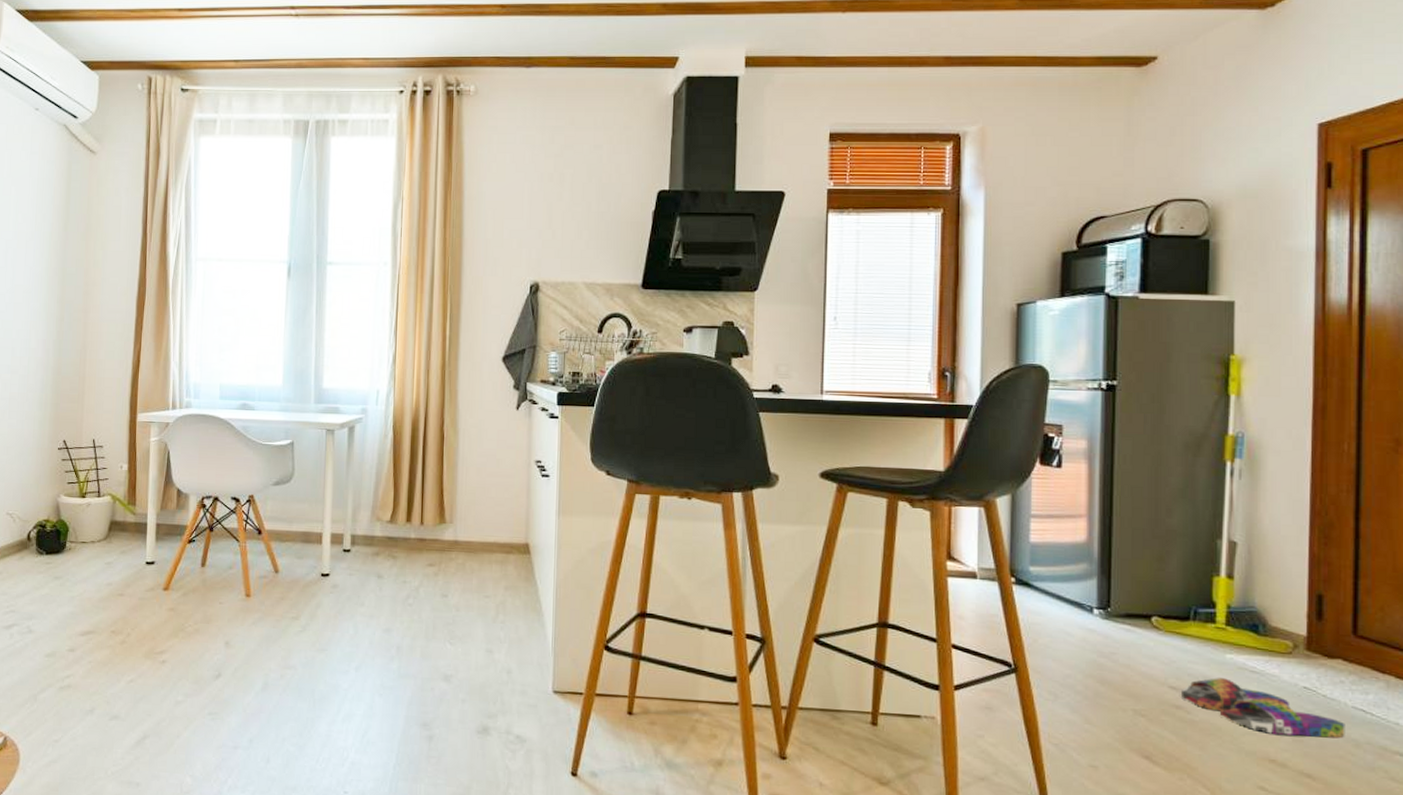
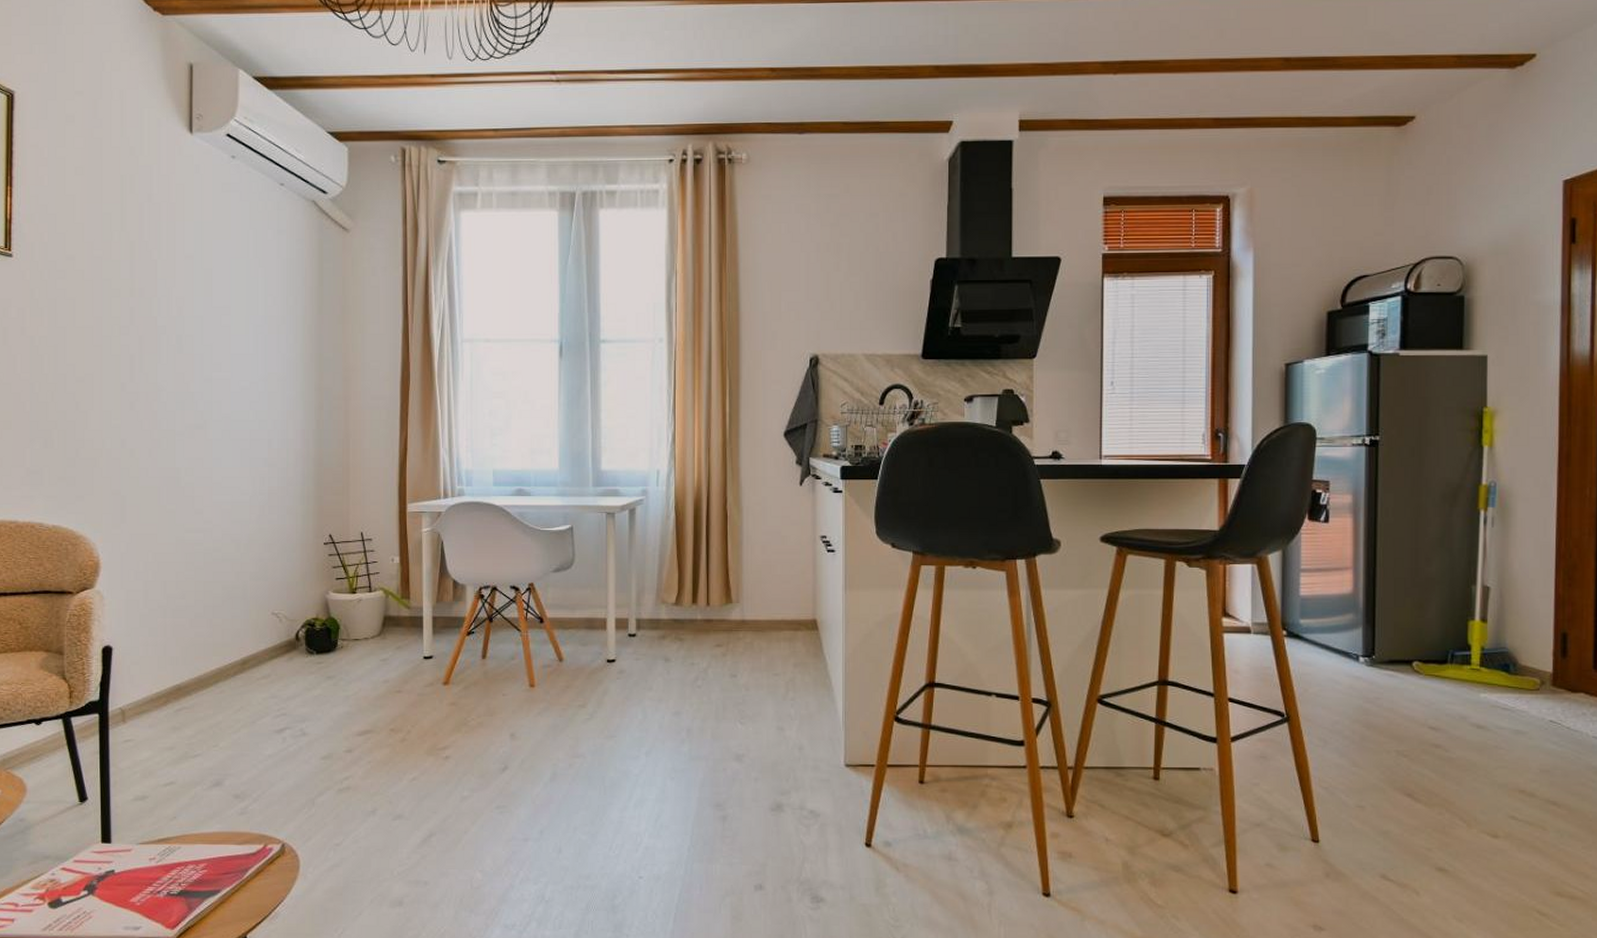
slippers: present [1182,678,1345,738] -> none [1440,716,1587,767]

